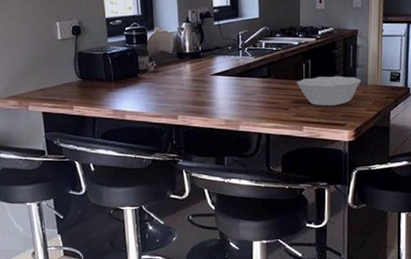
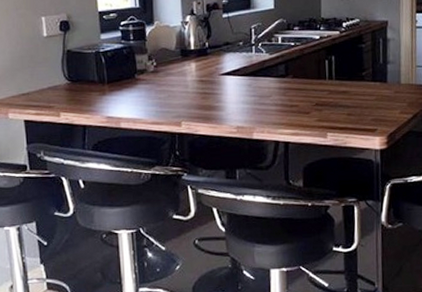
bowl: present [296,75,361,106] -> none [318,73,393,109]

